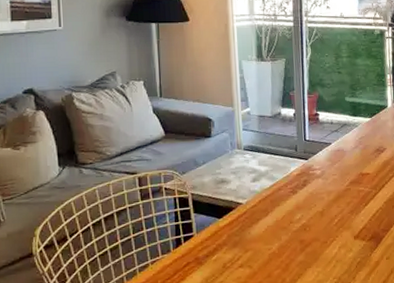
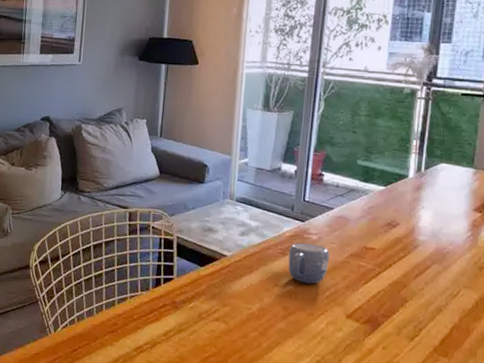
mug: none [298,178,334,216] -> present [288,242,329,284]

